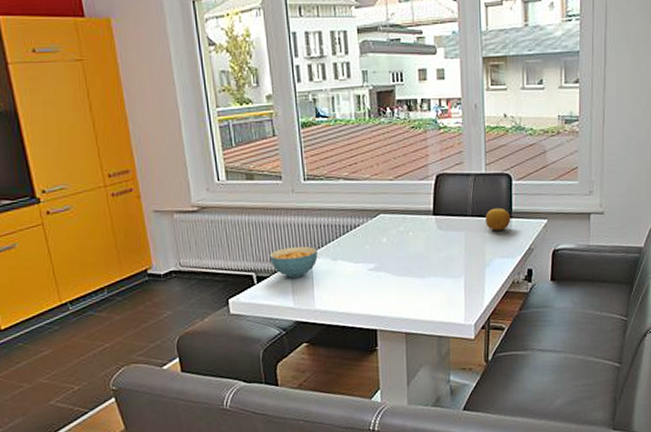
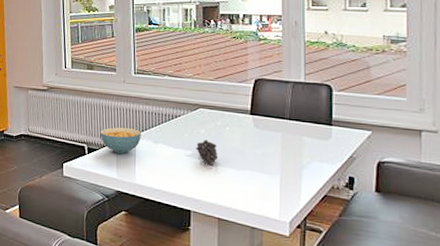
fruit: none [378,249,403,277] -> present [196,140,219,166]
fruit: present [485,207,511,230] -> none [304,114,331,136]

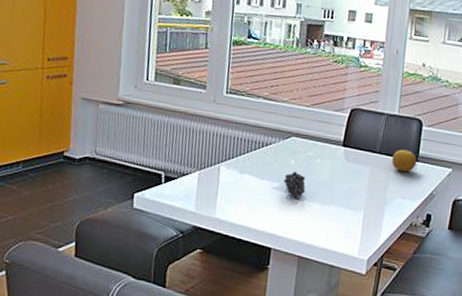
cereal bowl: present [100,127,141,154] -> none [180,153,227,184]
fruit: none [304,114,331,136] -> present [392,149,417,172]

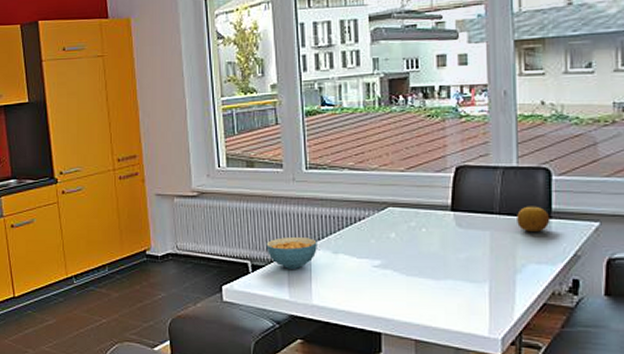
cereal bowl: none [180,153,227,184] -> present [266,236,317,269]
fruit: present [284,171,306,200] -> none [385,246,414,277]

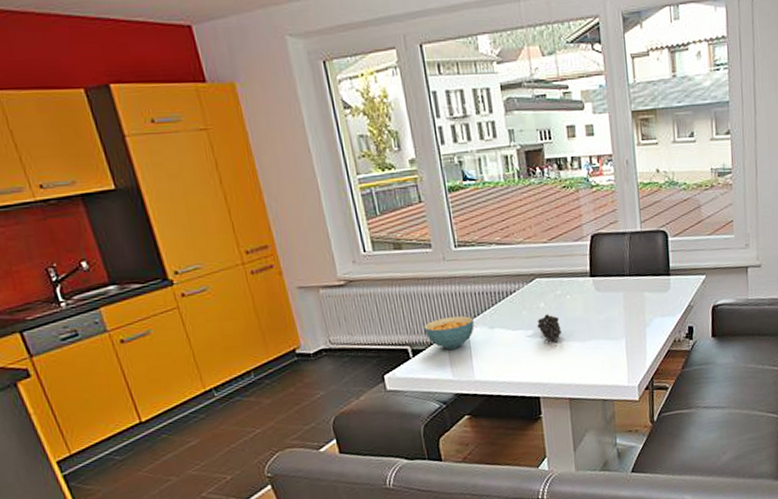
fruit: none [385,246,414,277] -> present [537,314,562,342]
fruit: present [517,206,550,232] -> none [643,265,669,289]

